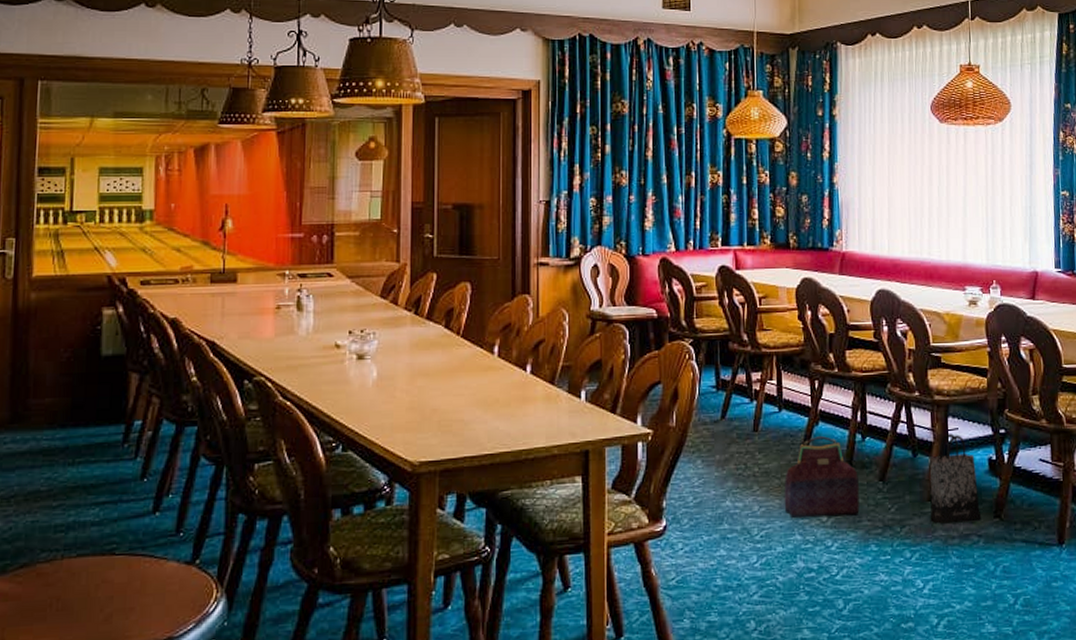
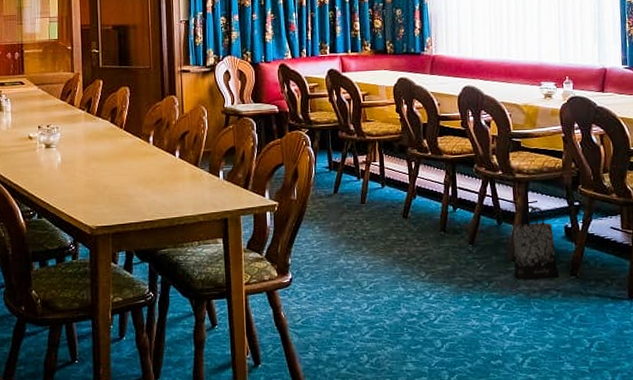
handbag: present [784,436,860,519] -> none [388,207,453,274]

